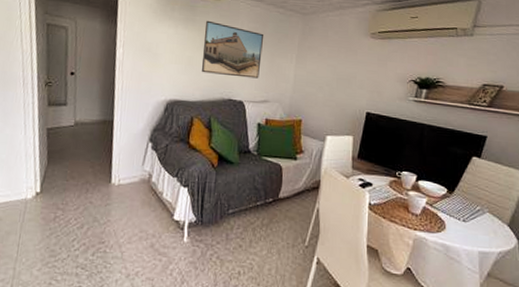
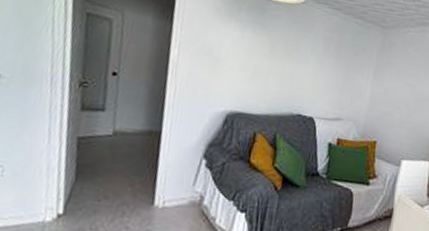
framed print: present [202,20,264,79] -> none [269,25,341,94]

